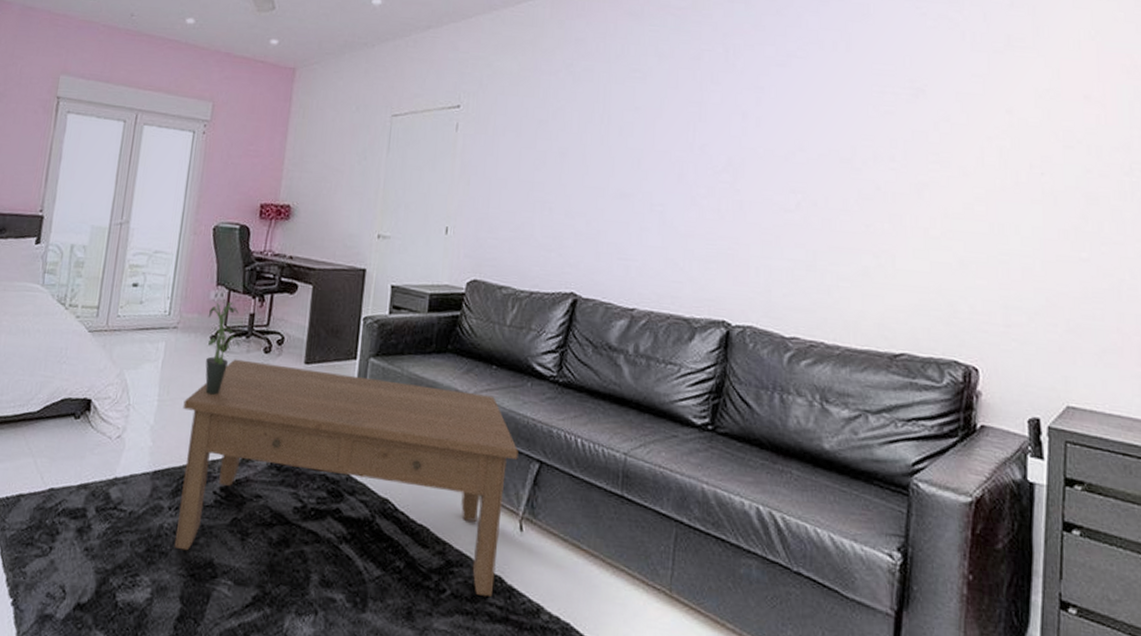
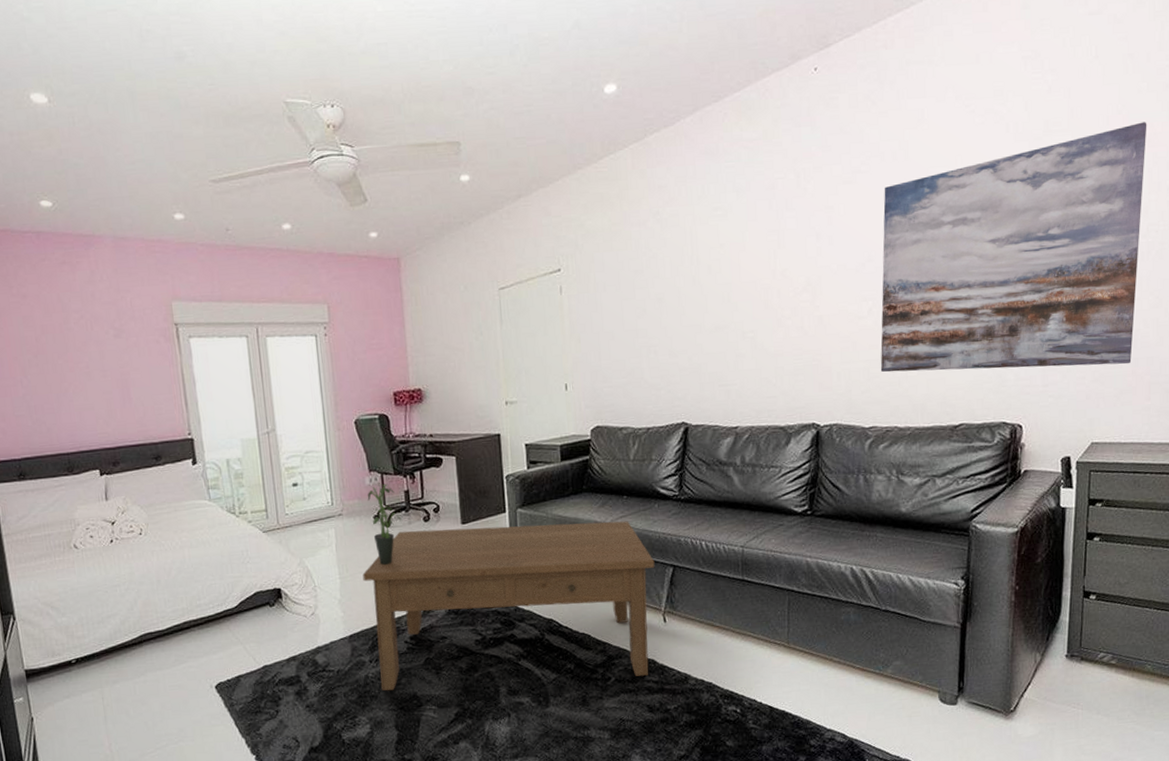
wall art: none [807,51,1126,319] -> present [880,122,1147,372]

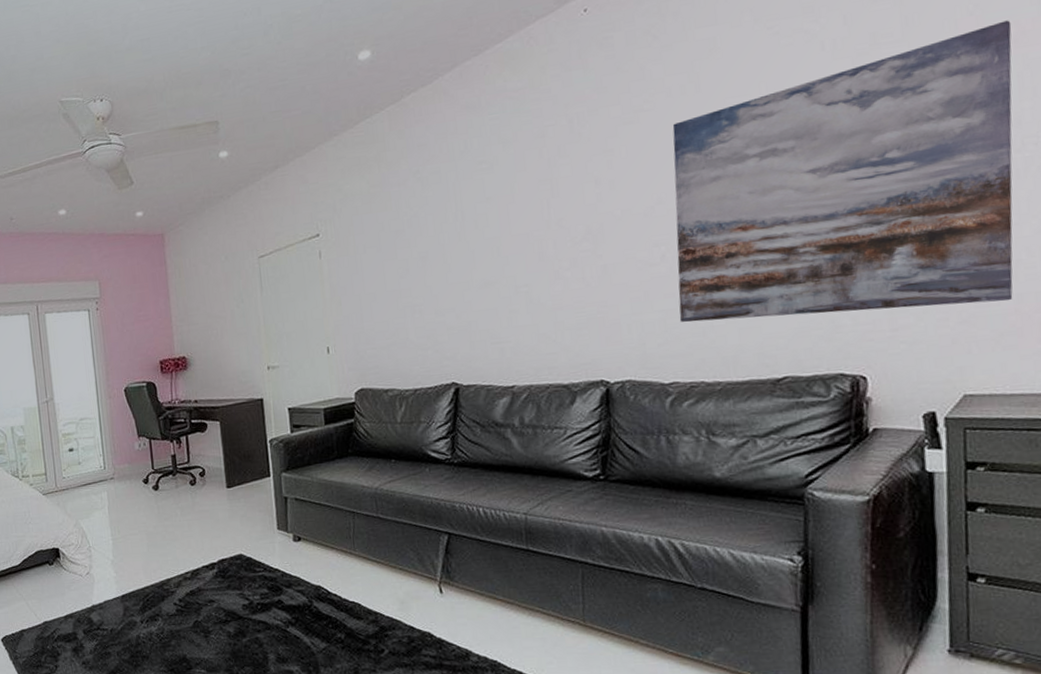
coffee table: present [362,521,655,691] -> none [133,485,428,652]
potted plant: present [367,483,402,566] -> none [137,448,169,528]

